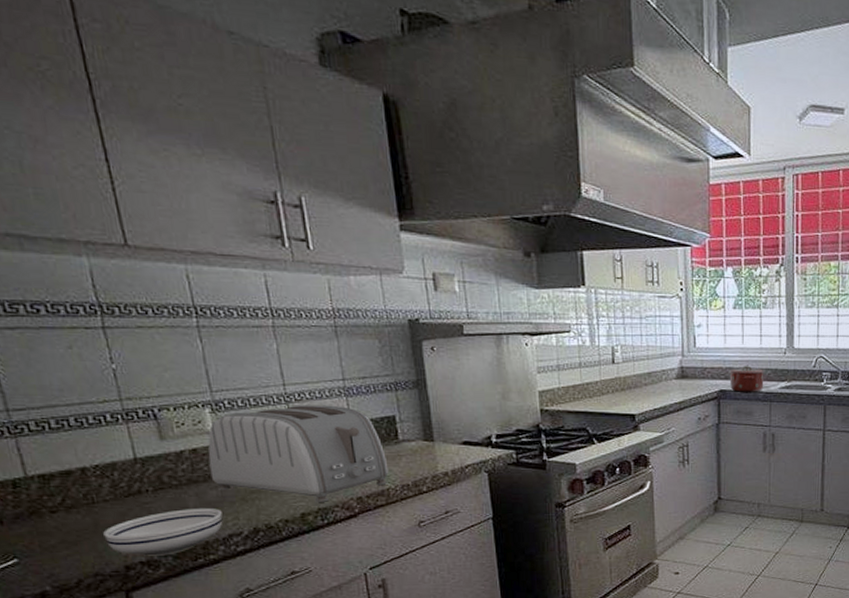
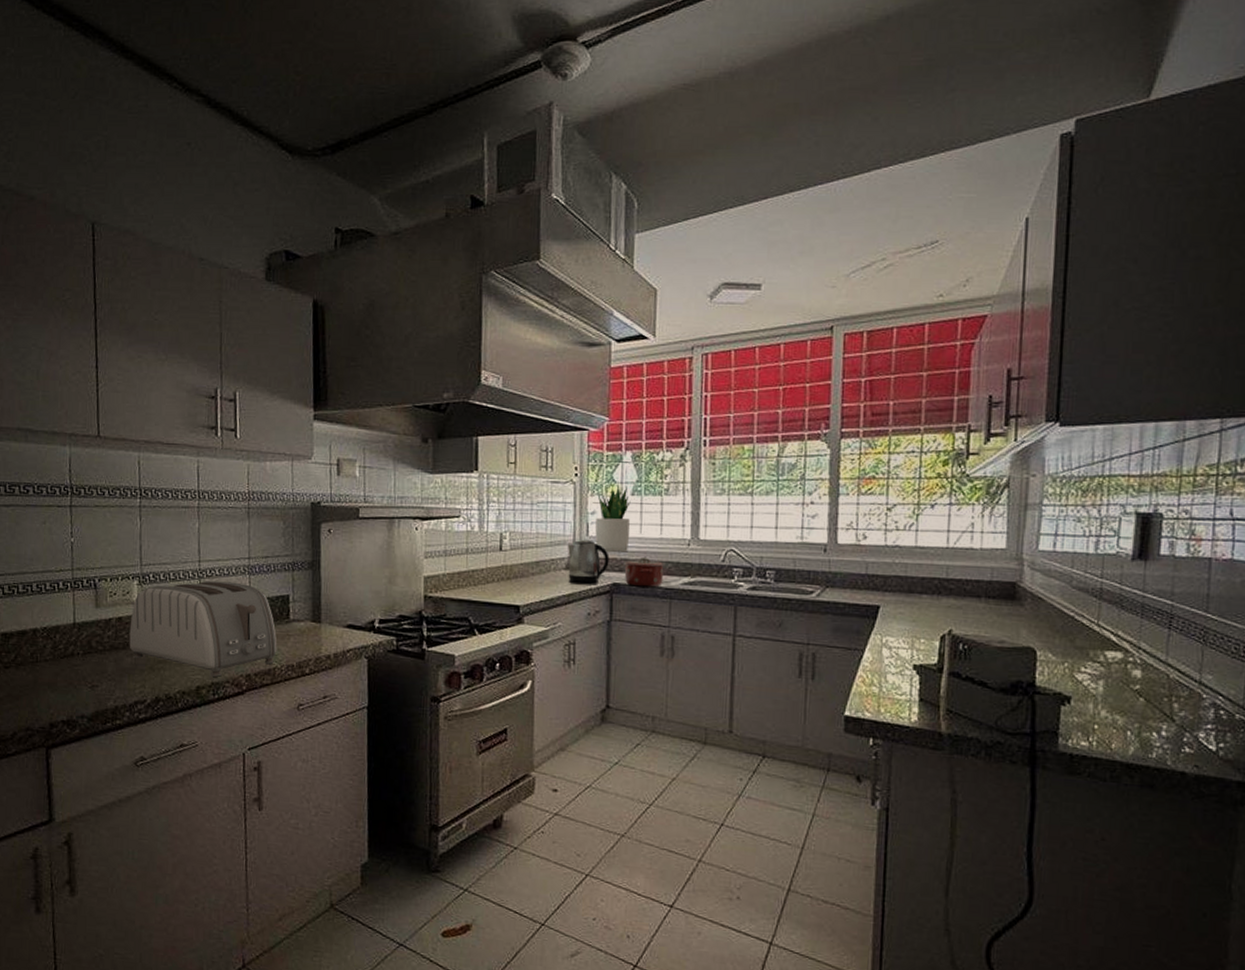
bowl: present [103,507,223,556] -> none [39,673,133,717]
kettle: none [676,350,716,393] -> present [567,539,610,586]
planter: none [702,299,733,363] -> present [595,485,631,553]

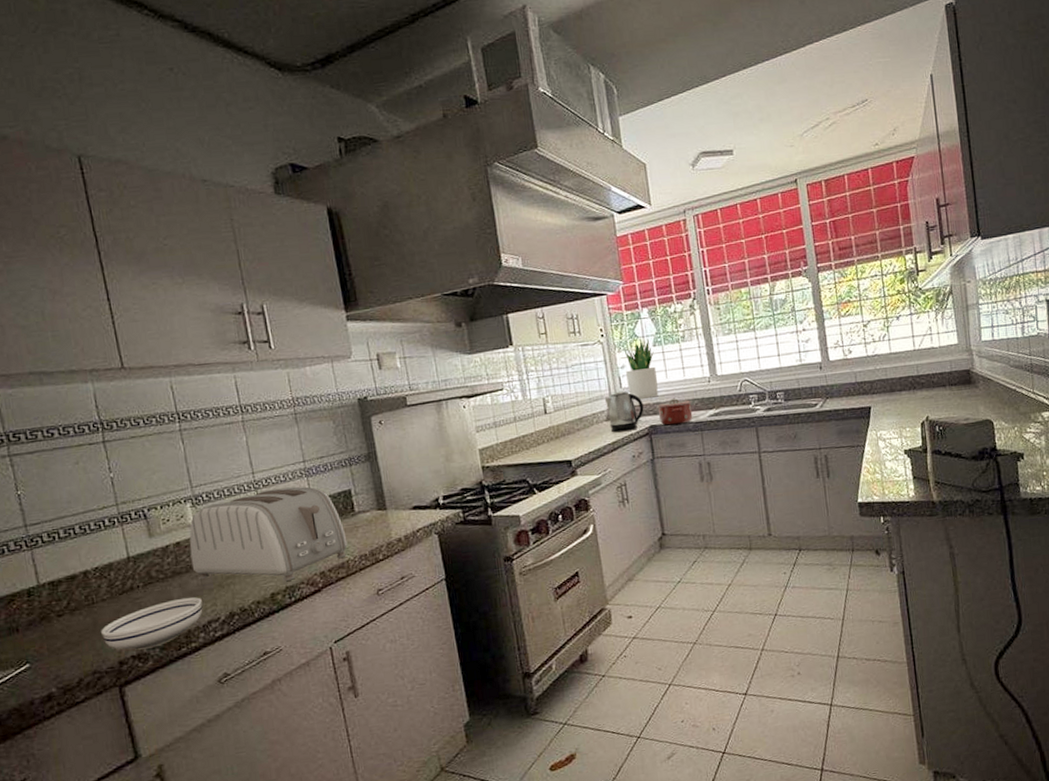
bowl: none [39,673,133,717] -> present [101,597,203,650]

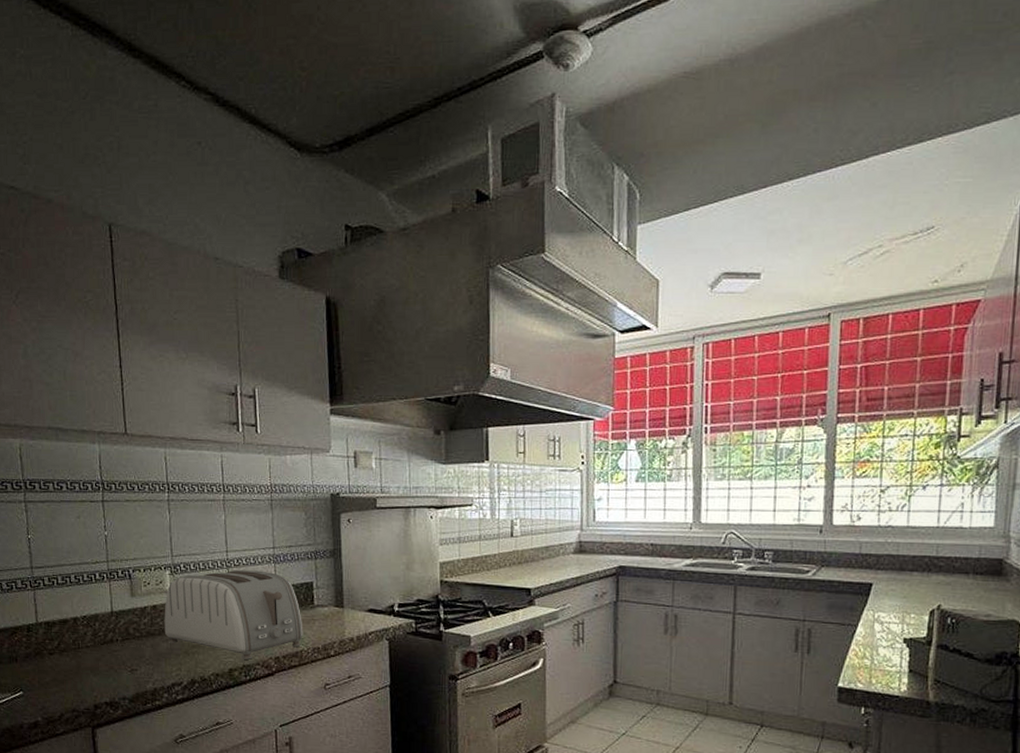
bowl: present [101,597,203,650] -> none [83,658,169,699]
kettle: present [604,391,644,433] -> none [575,524,615,568]
planter: present [623,339,658,401] -> none [601,472,635,538]
casserole: present [656,398,693,426] -> none [628,541,669,569]

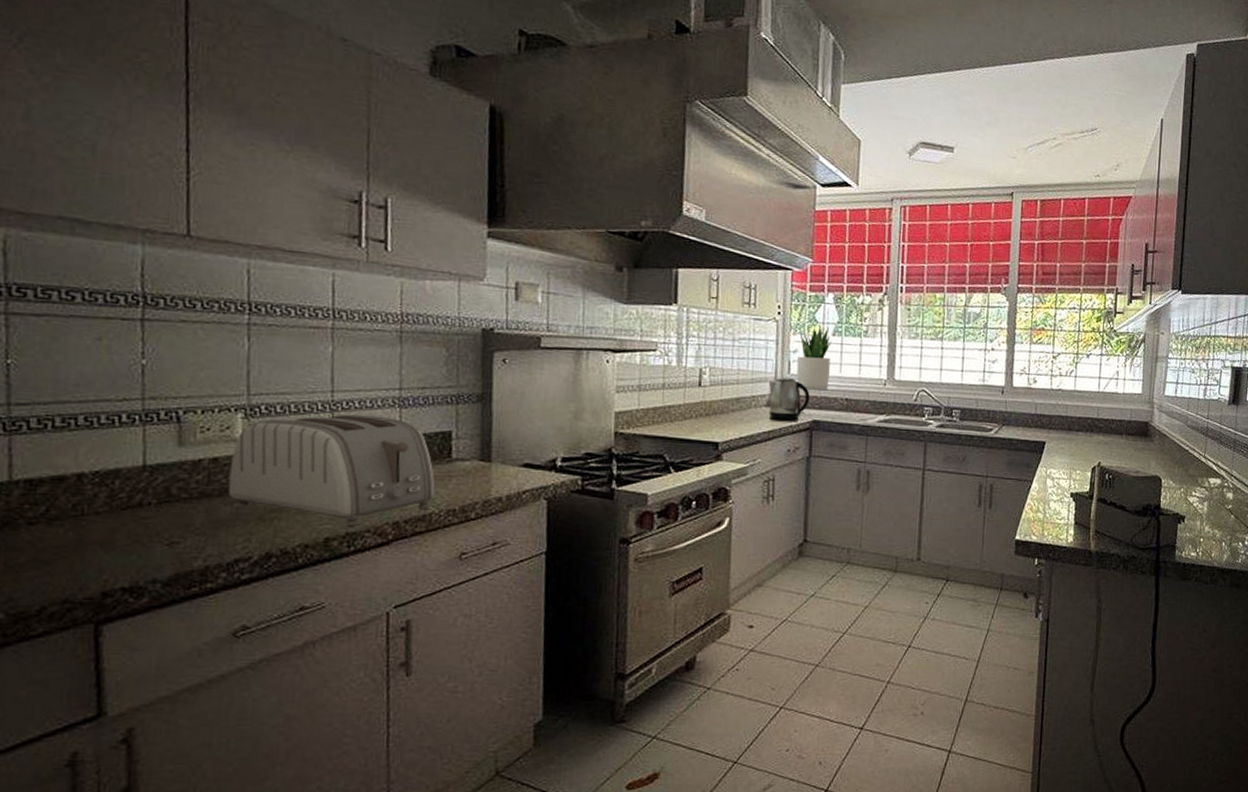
kettle: none [575,524,615,568] -> present [768,377,810,423]
planter: none [601,472,635,538] -> present [796,325,832,391]

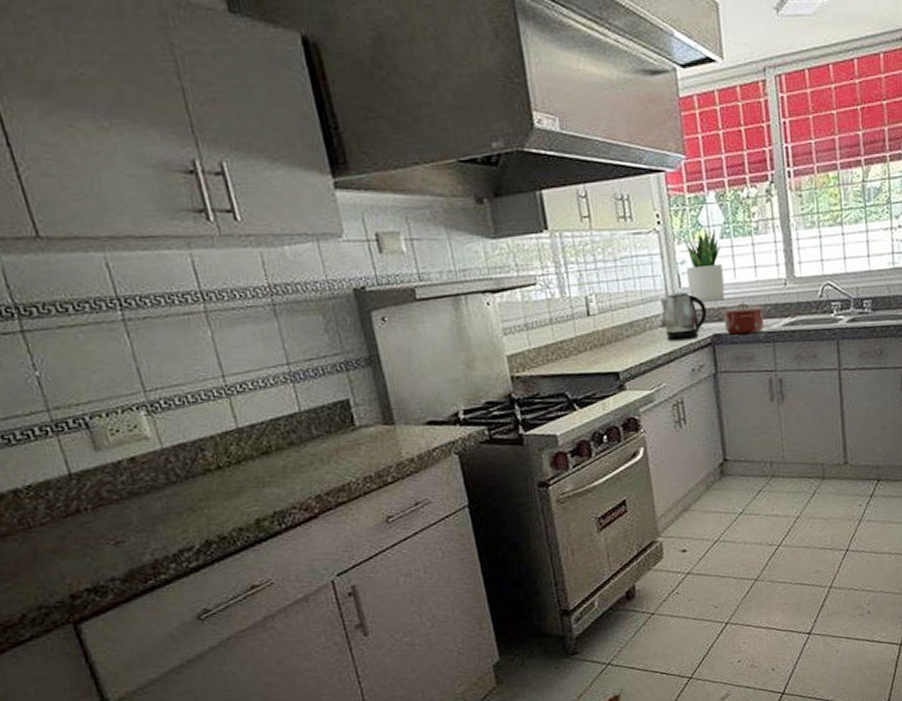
toaster: present [228,414,435,526] -> none [146,394,348,505]
casserole: none [823,396,863,425] -> present [721,303,765,335]

